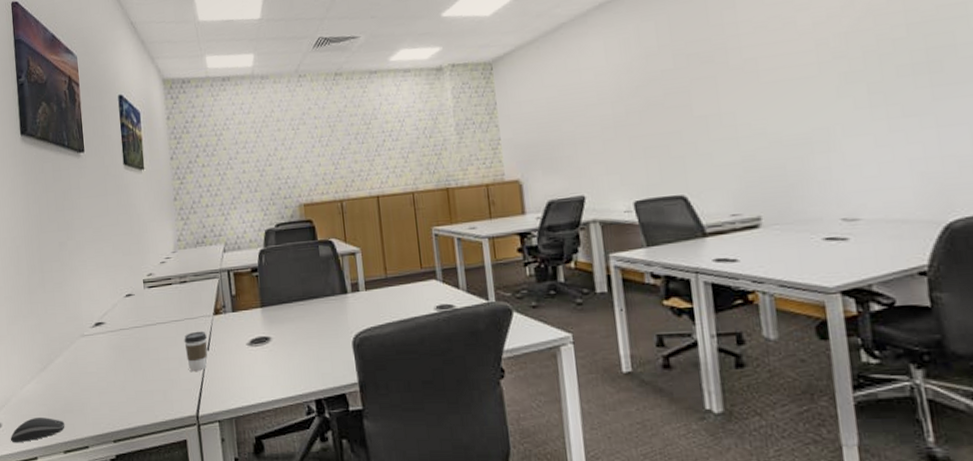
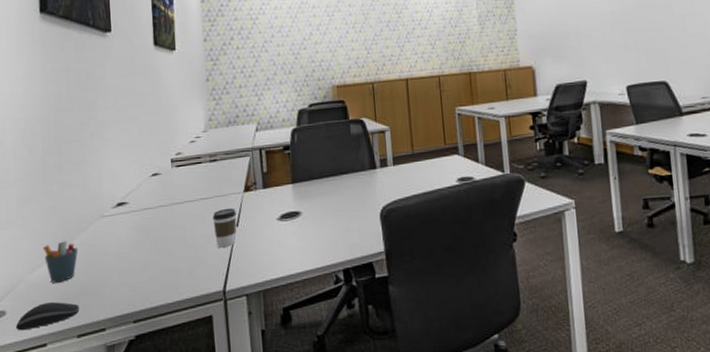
pen holder: none [31,358,62,399] -> present [43,241,79,283]

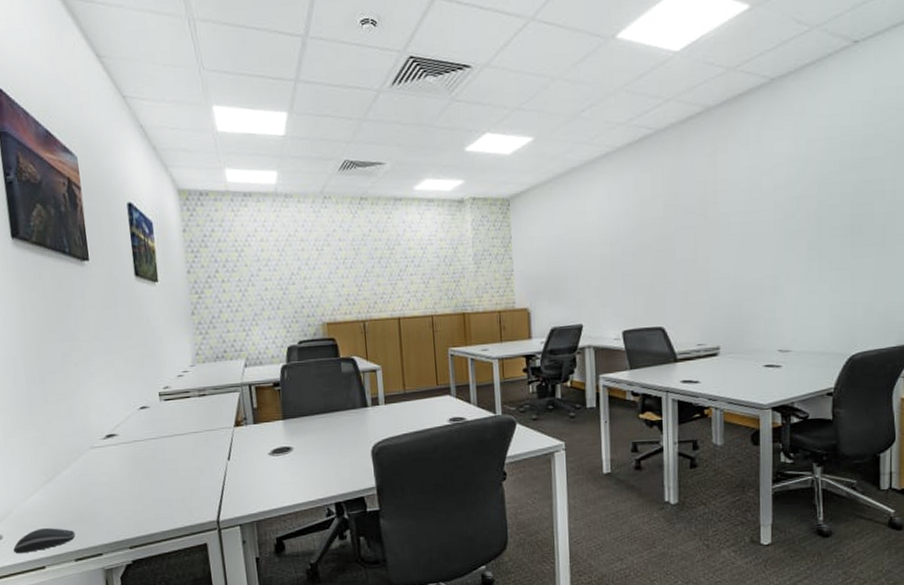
pen holder: present [43,241,79,283] -> none [34,470,70,510]
coffee cup: present [212,207,237,248] -> none [203,442,228,480]

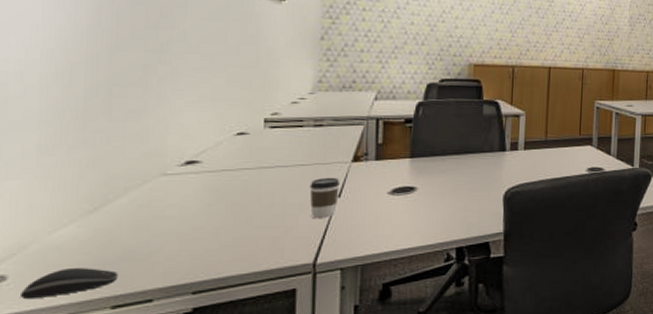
coffee cup: none [203,442,228,480] -> present [309,177,340,218]

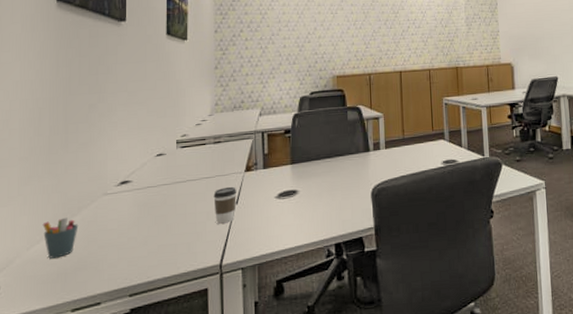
computer mouse: present [19,268,118,300] -> none [8,277,76,306]
pen holder: none [72,198,125,246] -> present [42,217,79,259]

